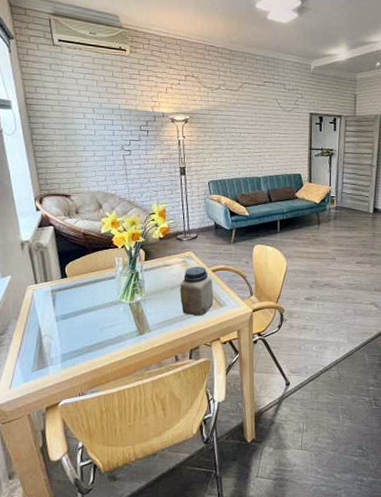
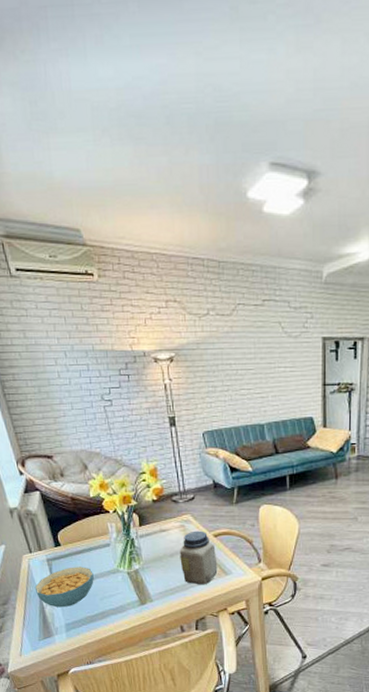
cereal bowl: none [35,298,96,338] -> present [34,567,94,608]

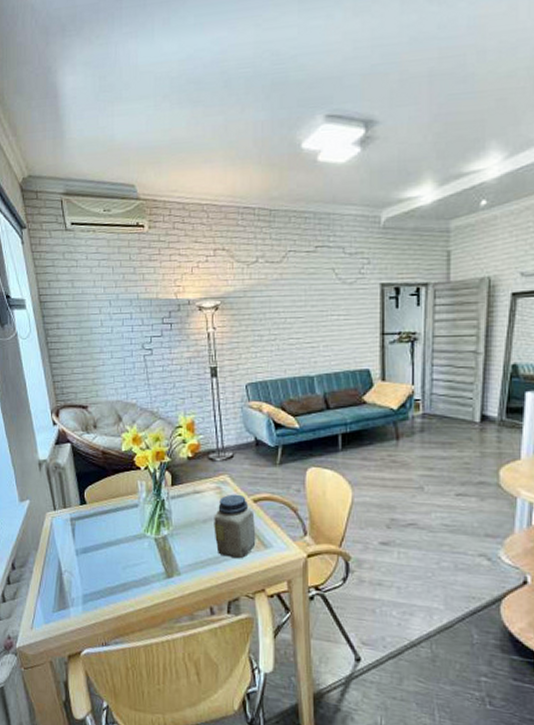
cereal bowl: present [34,567,94,608] -> none [54,528,118,575]

